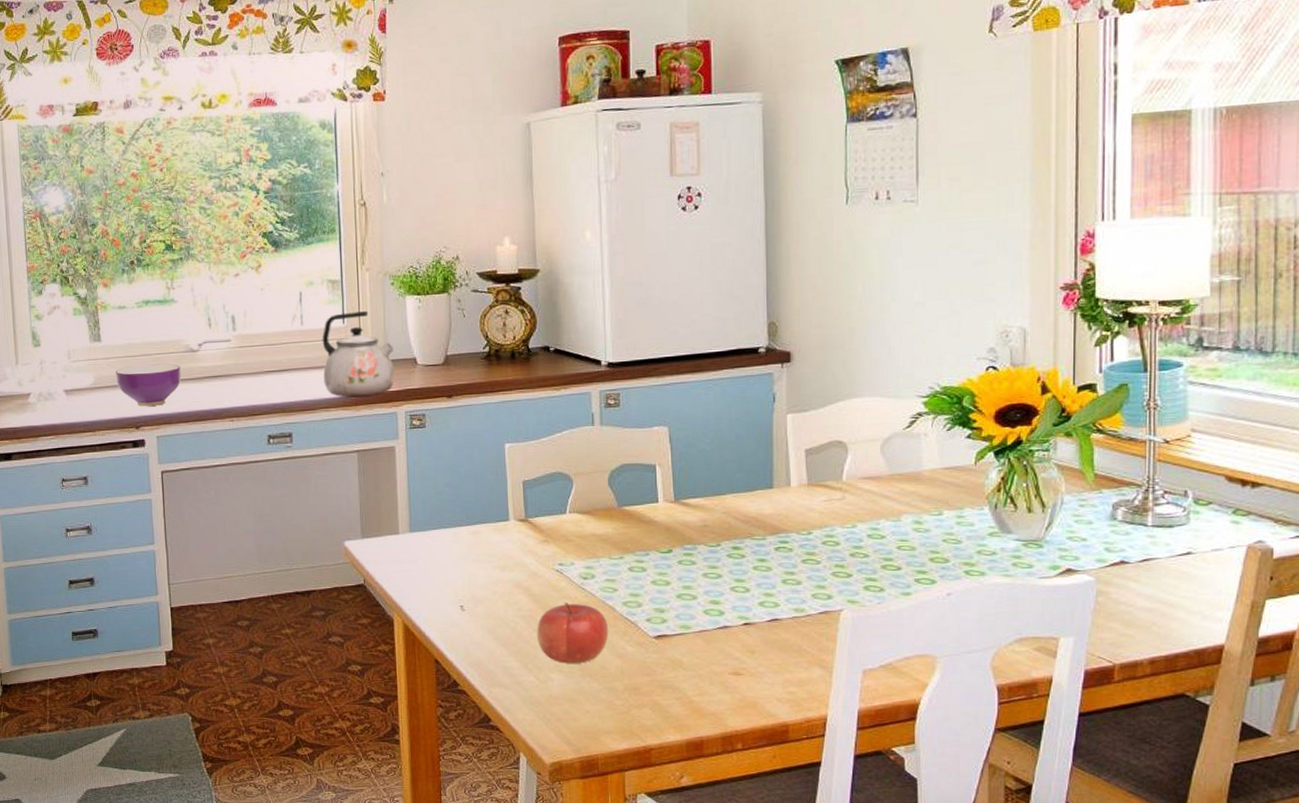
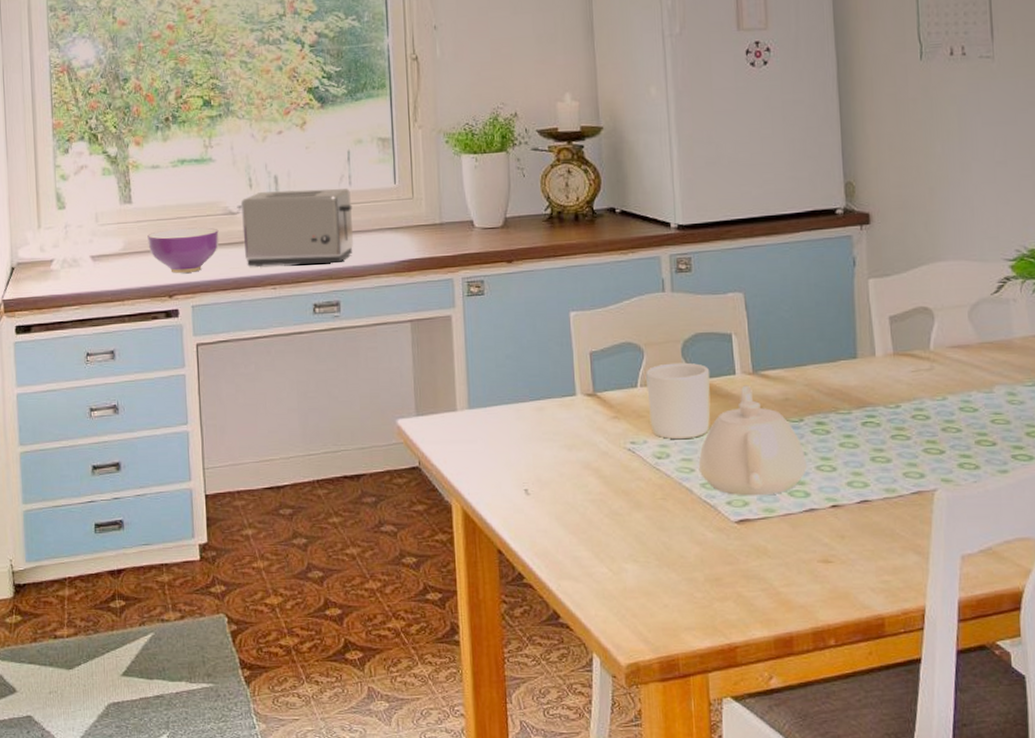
toaster: none [200,327,306,401] -> present [240,188,354,267]
kettle: present [322,310,395,398] -> none [372,170,451,263]
fruit: present [536,602,609,664] -> none [608,484,687,552]
mug: none [575,491,635,562] -> present [646,362,711,440]
teapot: none [621,512,721,614] -> present [698,385,806,496]

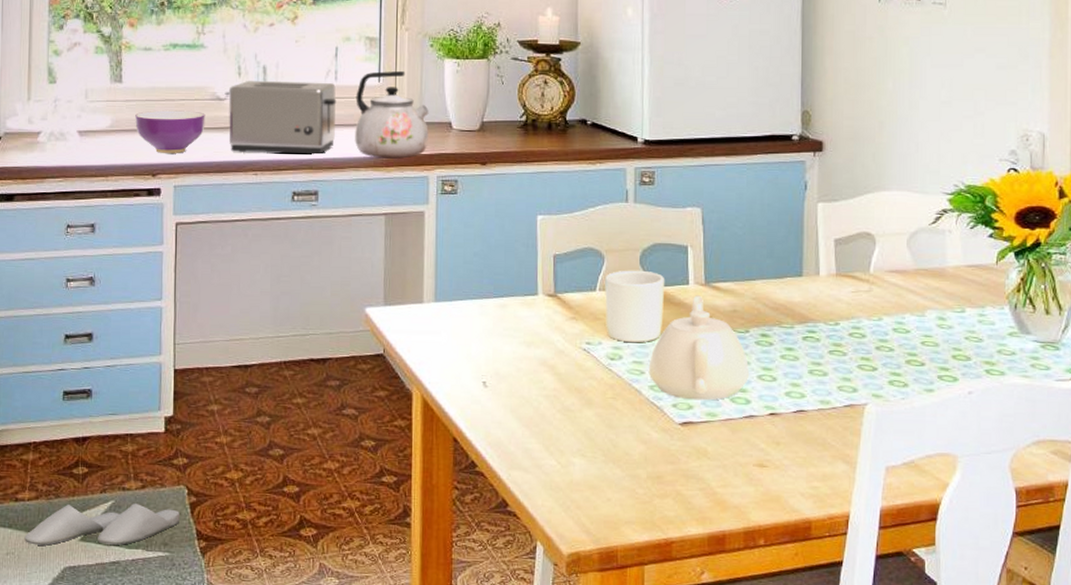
slippers: none [66,635,221,682] -> present [24,504,180,546]
kettle: none [372,170,451,263] -> present [355,70,430,159]

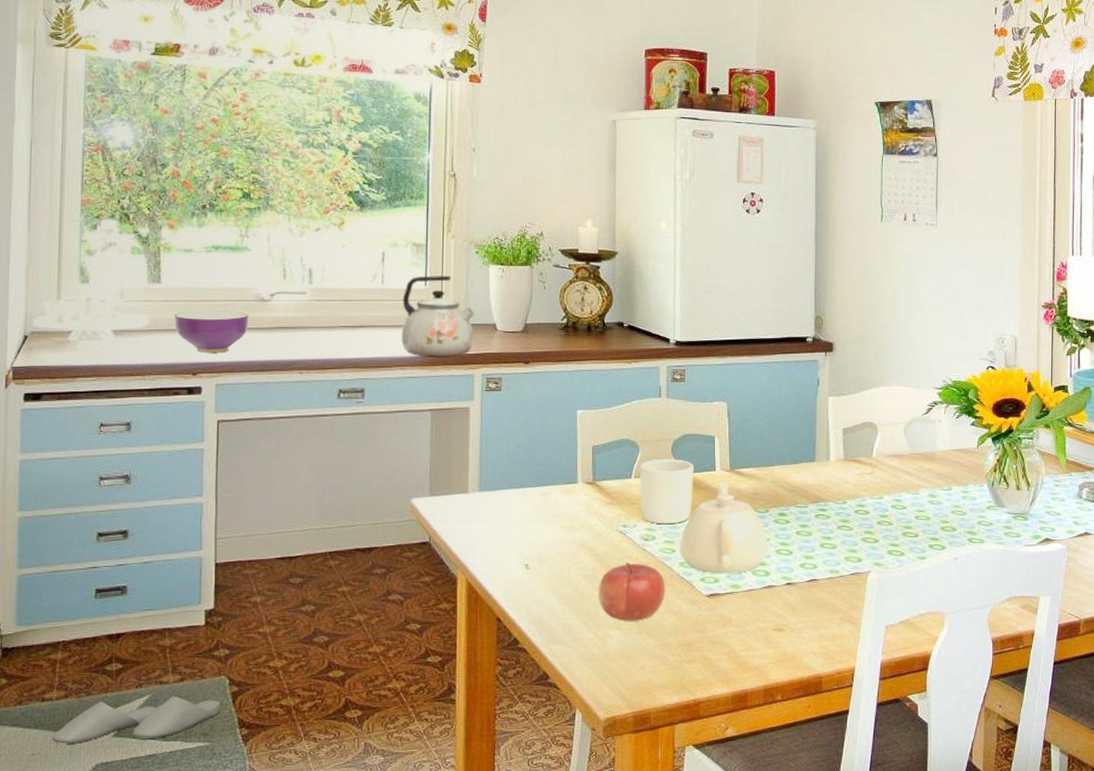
toaster: present [228,81,337,155] -> none [273,283,383,354]
fruit: none [560,382,634,448] -> present [597,561,666,621]

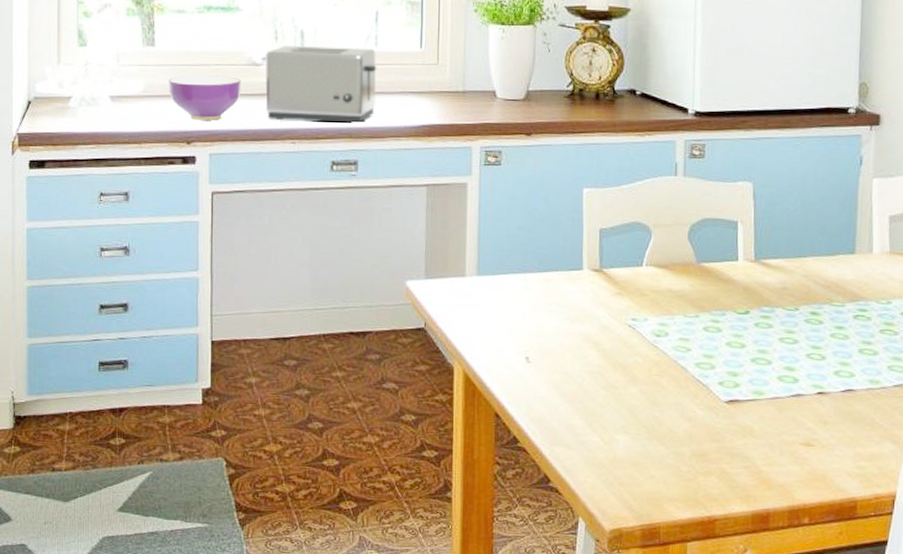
slippers: present [52,696,220,744] -> none [62,475,218,516]
toaster: none [273,283,383,354] -> present [265,46,377,123]
kettle: present [401,275,475,358] -> none [396,36,474,128]
fruit: present [597,561,666,621] -> none [603,359,680,426]
mug: present [639,458,695,525] -> none [651,245,714,320]
teapot: present [679,480,768,574] -> none [694,272,798,379]

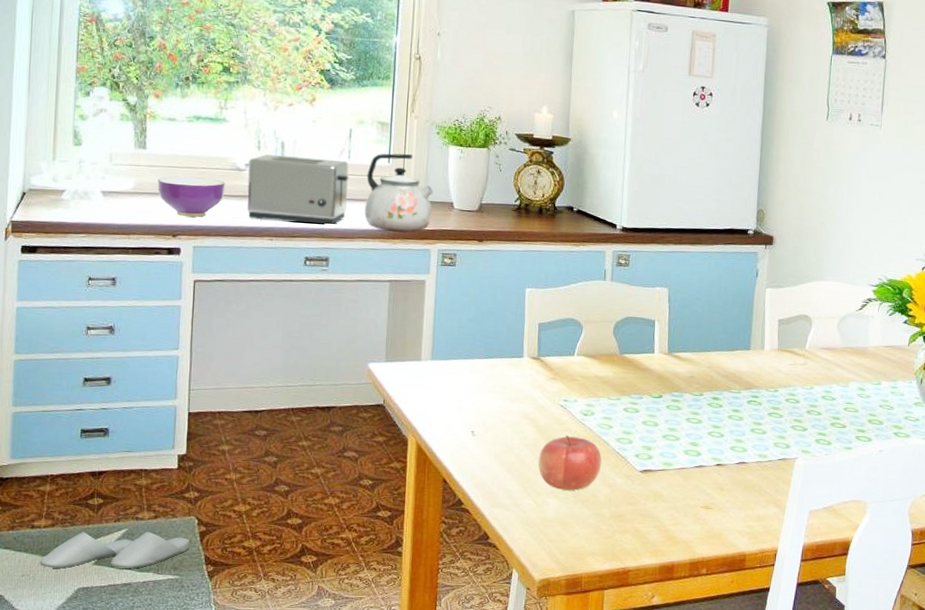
slippers: none [62,475,218,516] -> present [40,532,190,569]
kettle: none [396,36,474,128] -> present [364,153,434,233]
fruit: none [603,359,680,426] -> present [537,434,602,491]

